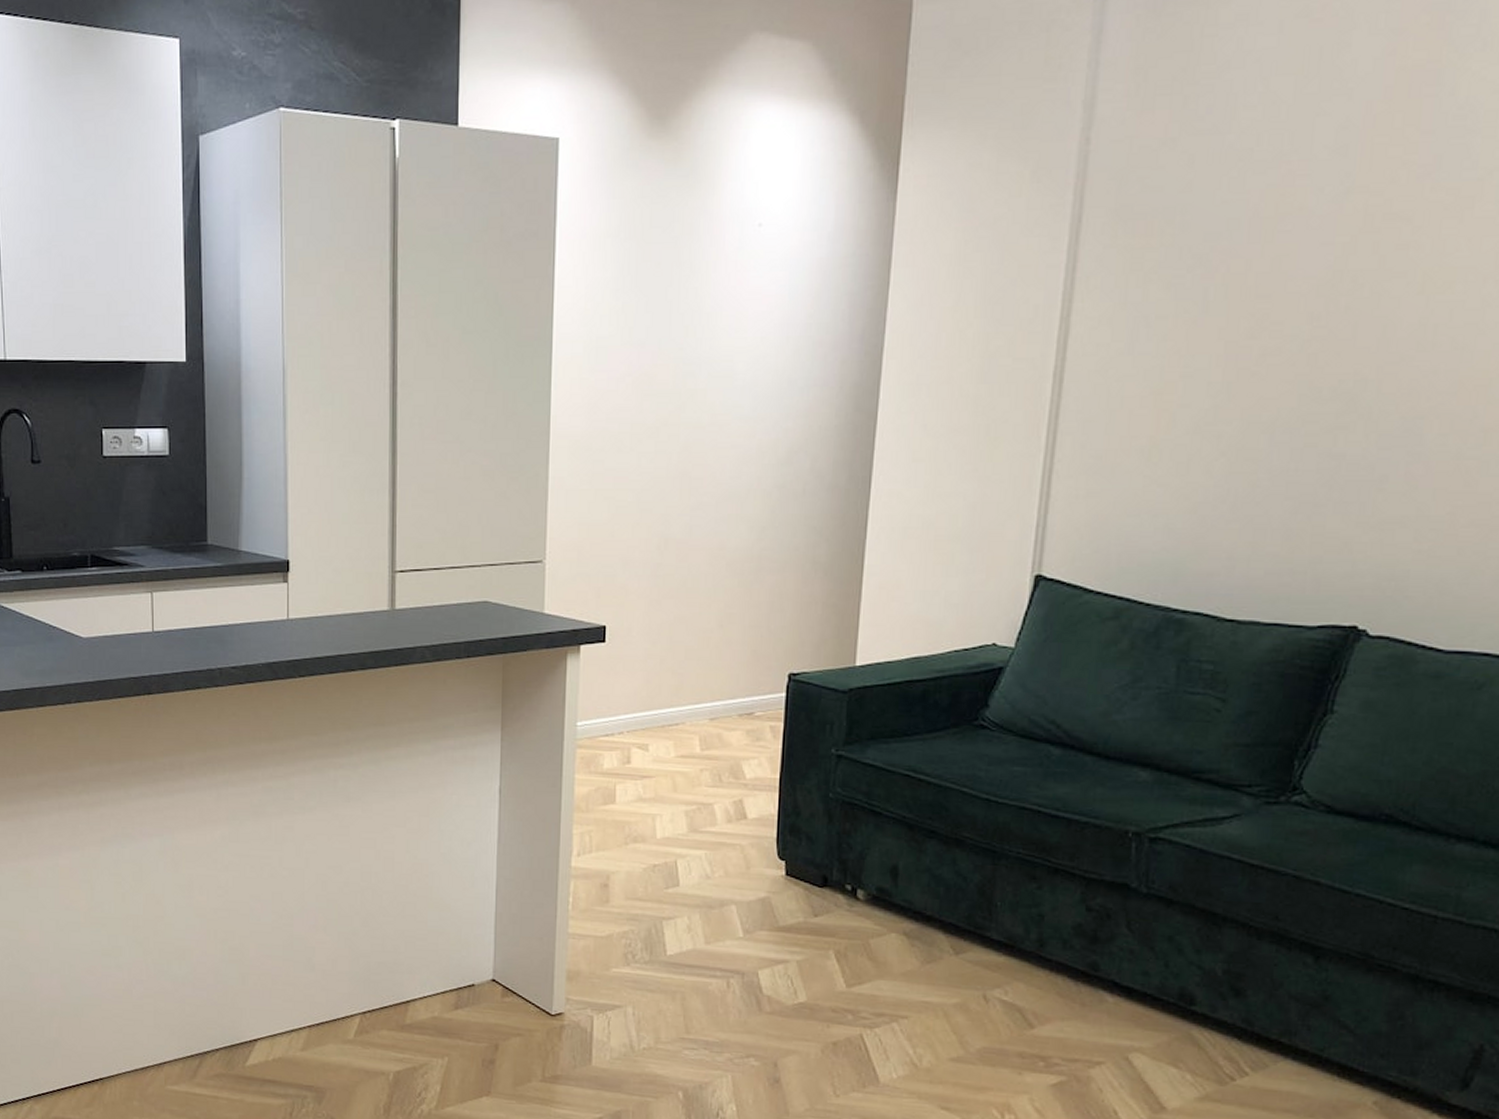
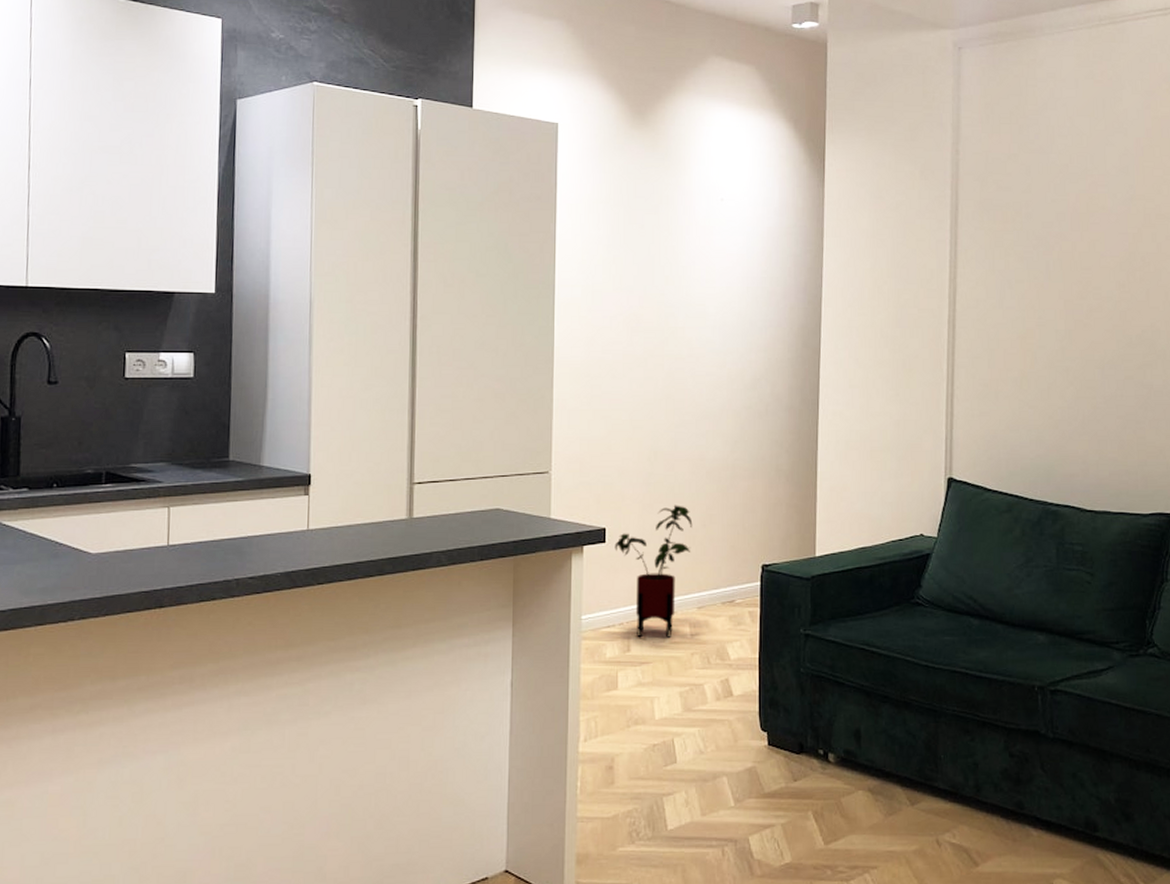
house plant: none [615,601,708,751] -> present [615,505,693,637]

